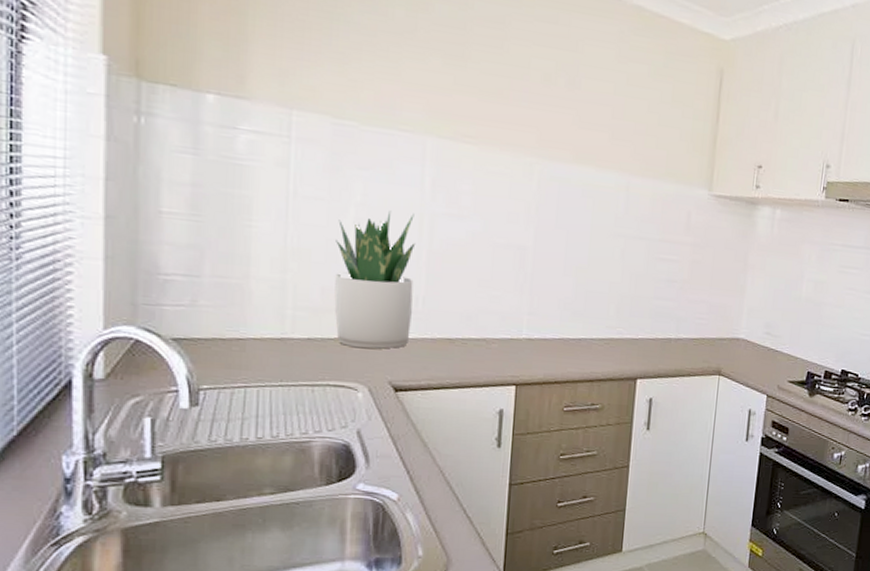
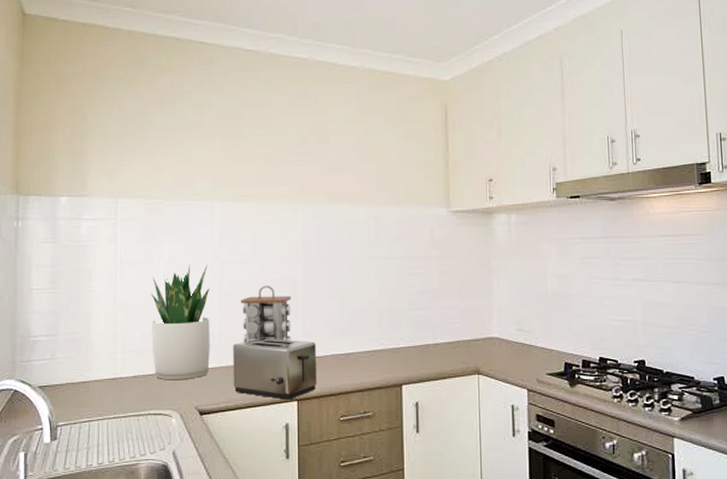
toaster: none [438,309,543,384] -> present [232,337,317,400]
spice rack: none [454,248,519,317] -> present [241,285,292,342]

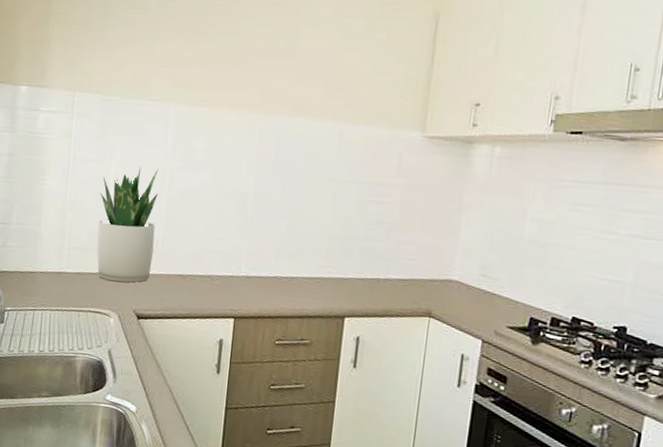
toaster: present [232,337,317,400] -> none [172,250,260,316]
spice rack: present [241,285,292,342] -> none [186,196,240,257]

